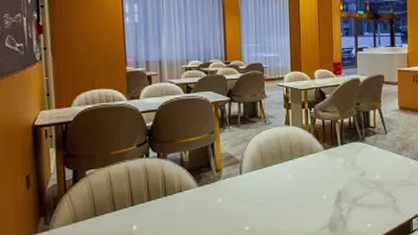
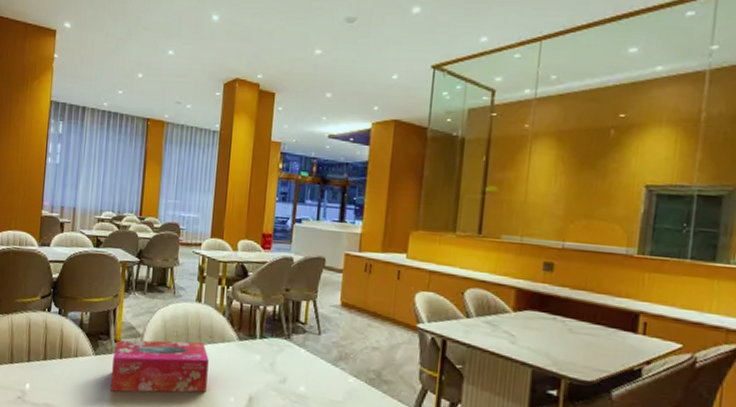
tissue box: none [216,157,303,214] -> present [111,339,209,393]

